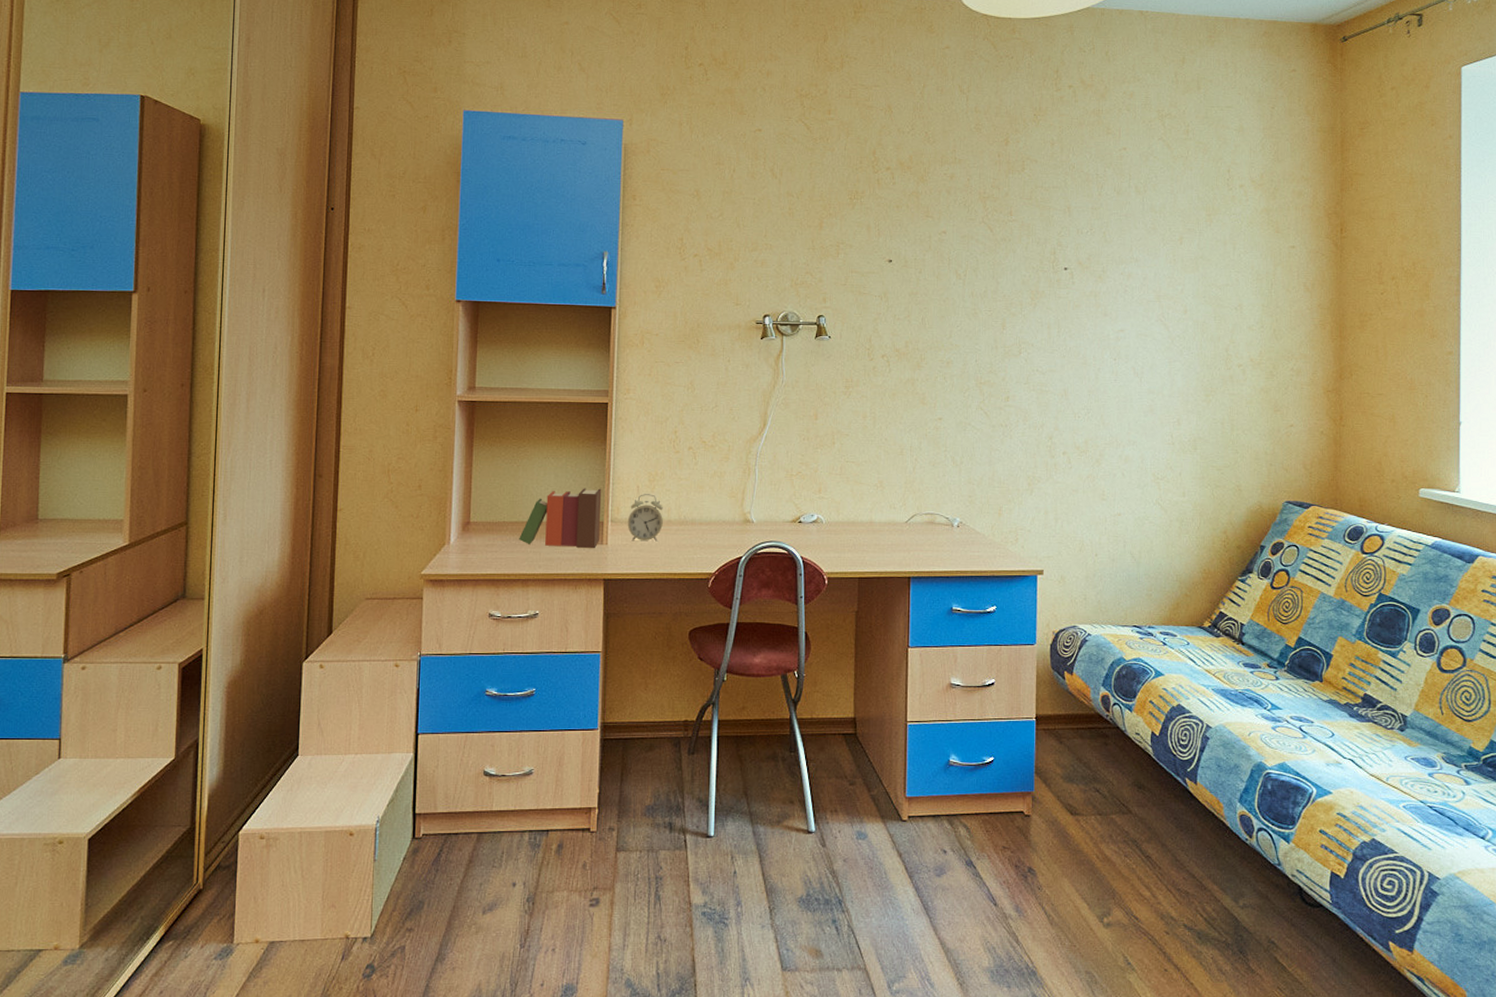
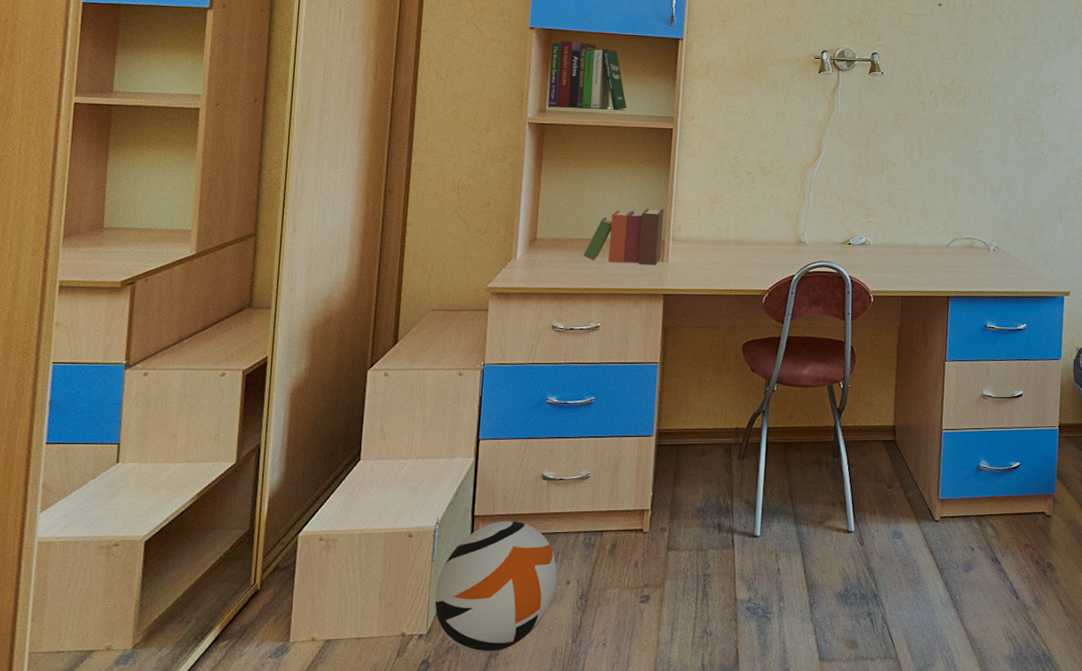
ball: none [378,818,502,959] -> present [434,520,557,654]
books: none [477,313,560,386] -> present [548,41,627,111]
alarm clock: present [627,494,663,542] -> none [687,215,722,260]

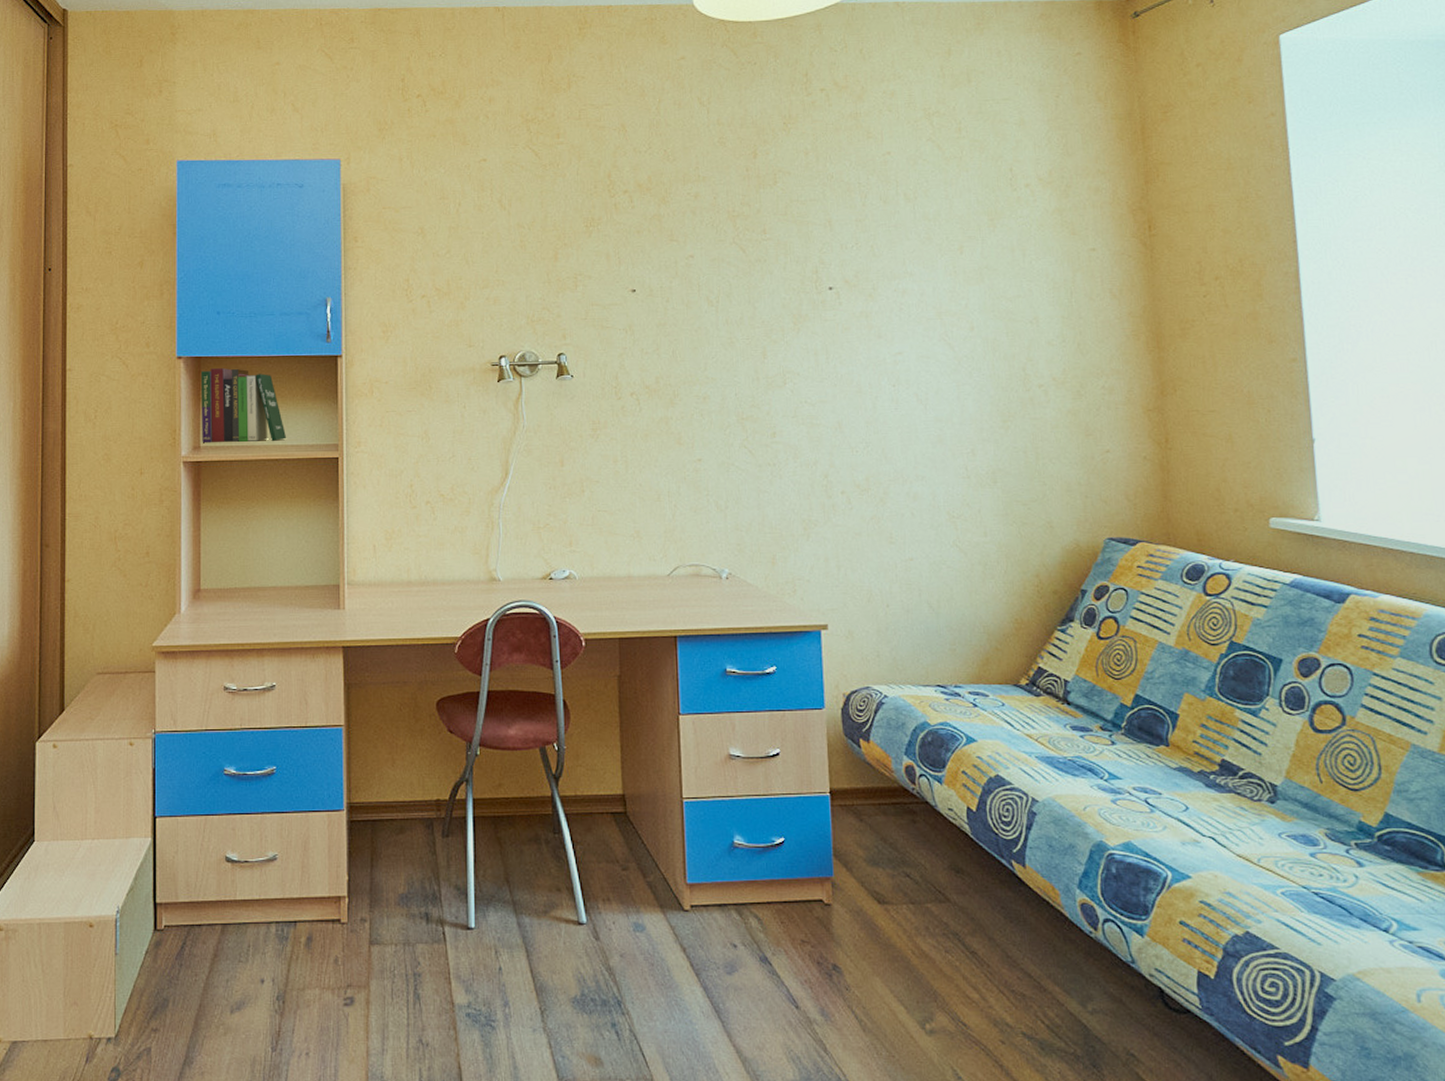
ball: present [434,520,557,654] -> none [121,908,249,1062]
books: present [583,208,664,266] -> none [252,549,337,614]

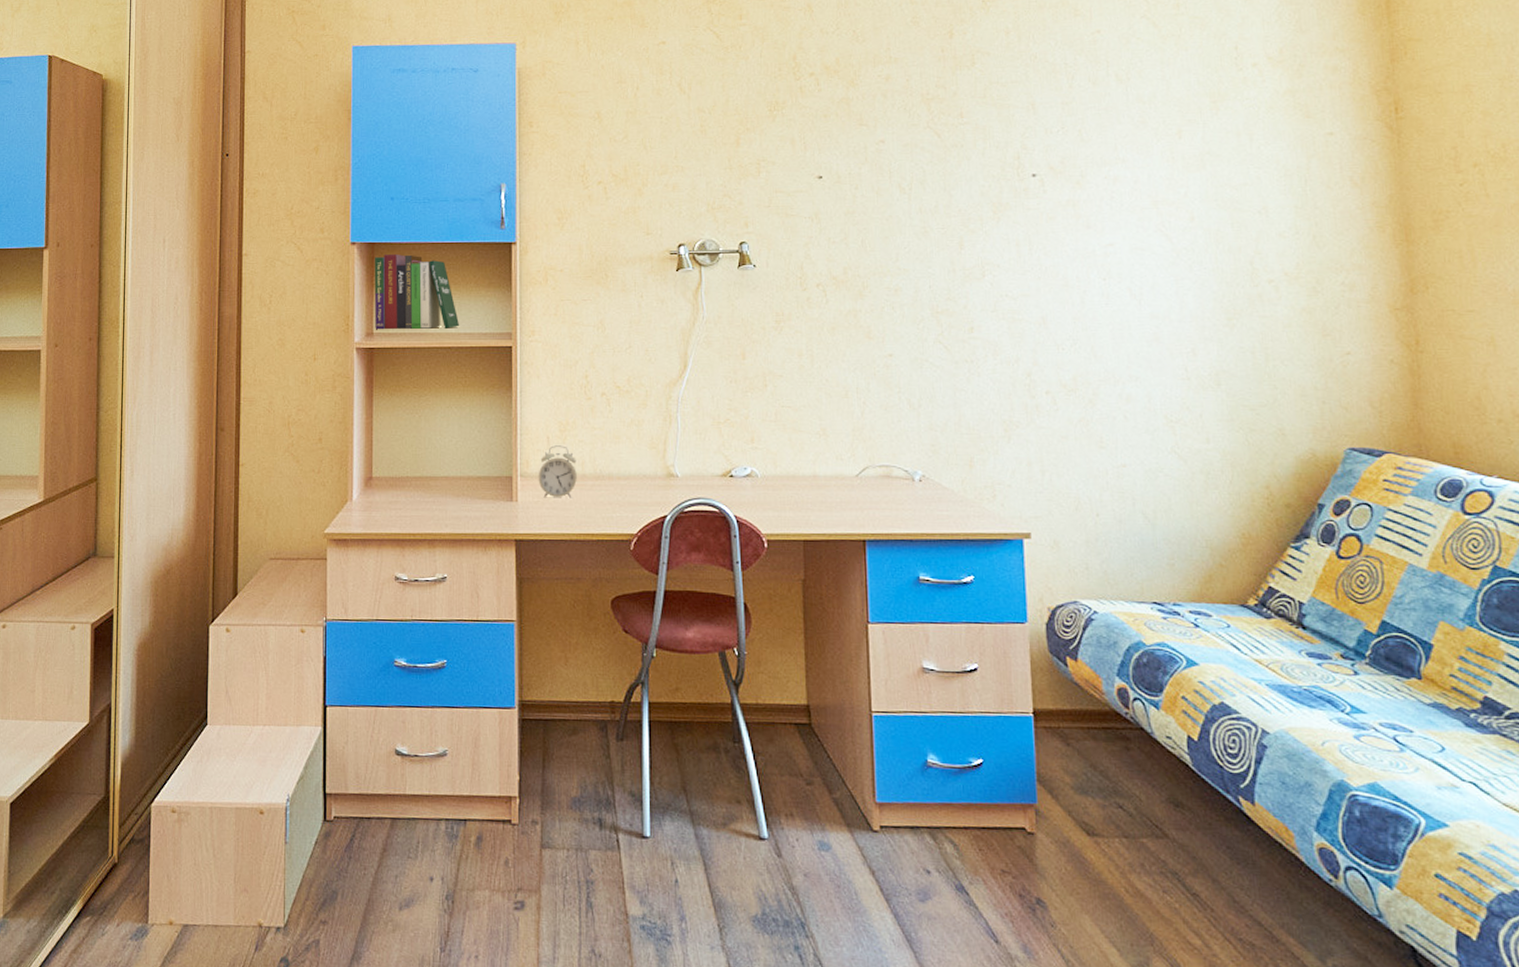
alarm clock: none [364,553,403,605] -> present [538,445,577,499]

